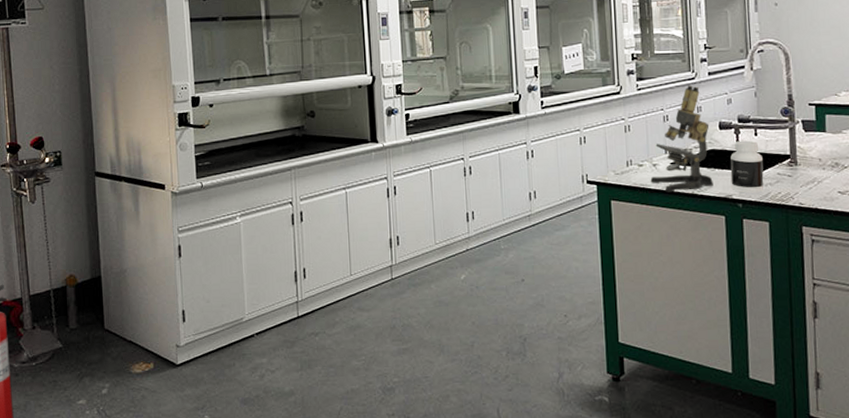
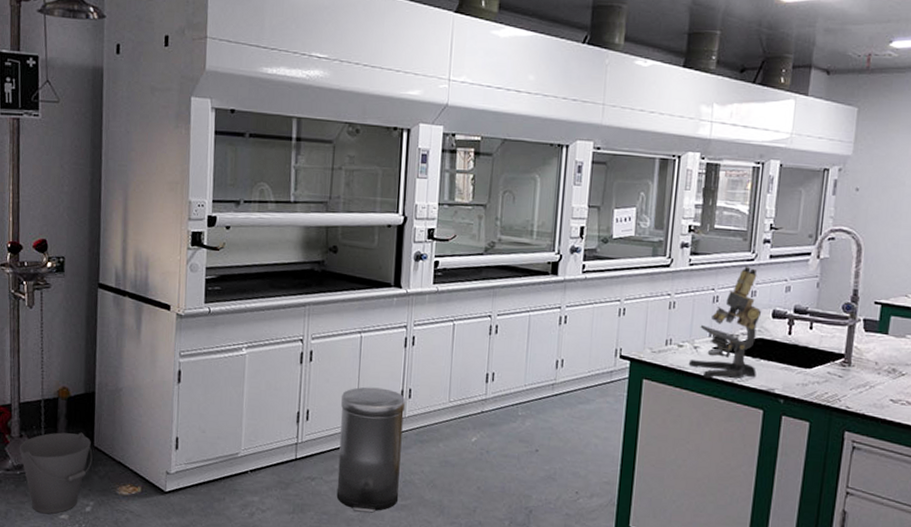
bucket: none [32,316,104,402] -> present [19,432,93,514]
pedal bin: none [333,239,400,360] -> present [336,387,406,513]
medicine bottle: present [730,140,764,194] -> none [775,332,814,391]

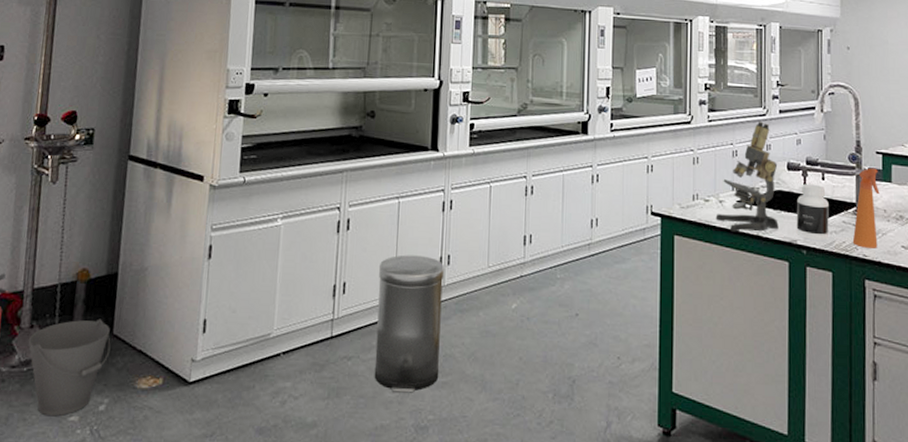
medicine bottle: none [775,332,814,391] -> present [796,183,829,242]
spray bottle: none [835,318,874,402] -> present [852,168,880,250]

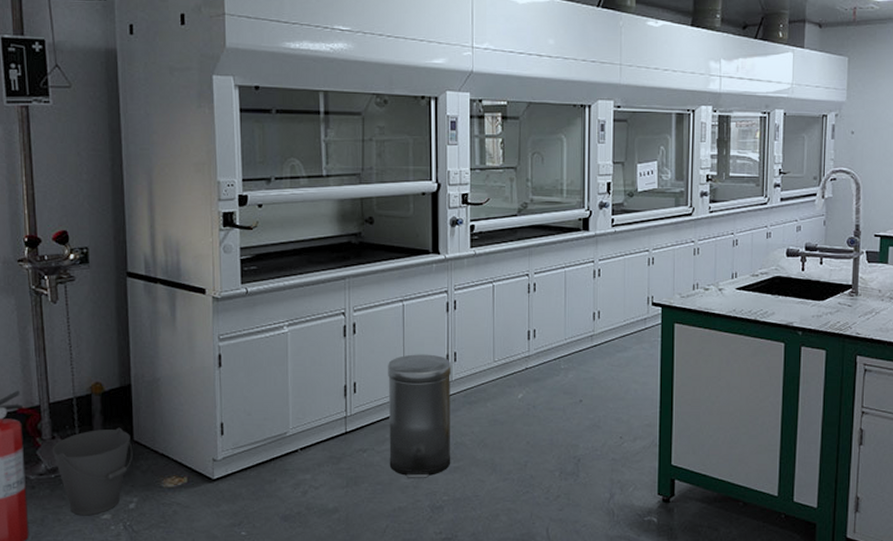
microscope: present [715,121,779,232] -> none [715,210,777,318]
medicine bottle: present [796,183,829,242] -> none [793,269,825,323]
spray bottle: present [852,168,880,250] -> none [846,250,876,328]

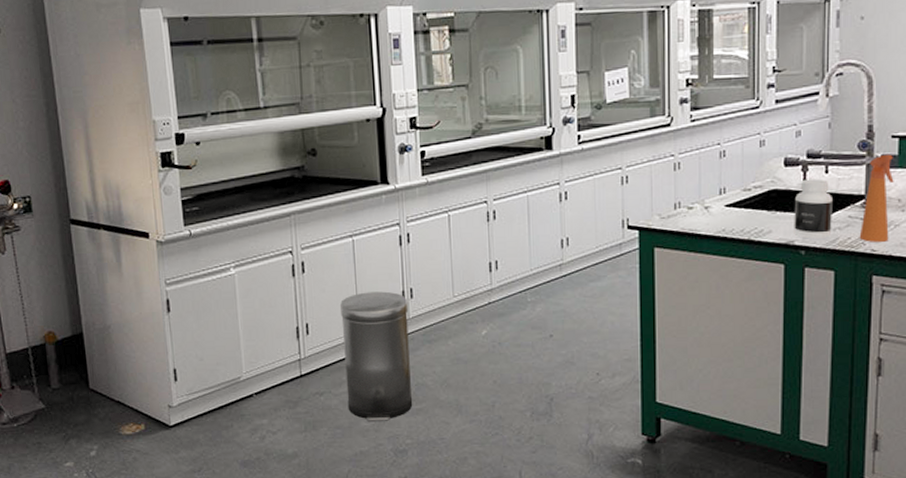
bucket: present [52,427,133,516] -> none [12,376,90,464]
medicine bottle: none [793,269,825,323] -> present [794,178,832,240]
spray bottle: none [846,250,876,328] -> present [859,154,894,243]

